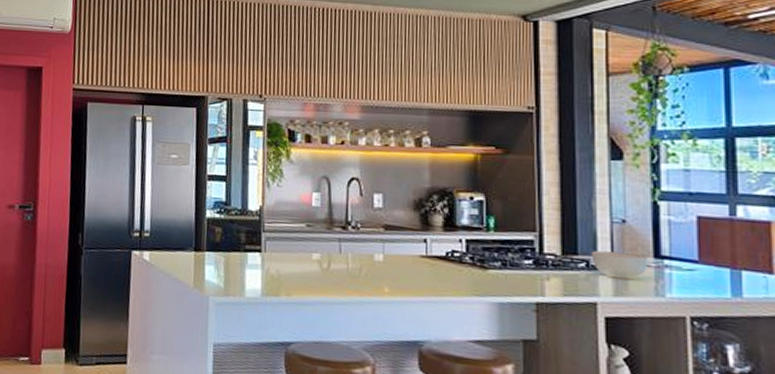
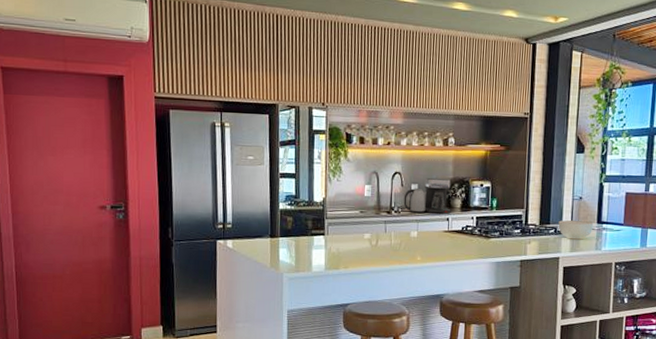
kettle: none [363,198,394,232] -> present [403,187,427,214]
coffee maker: none [391,185,430,234] -> present [424,177,451,214]

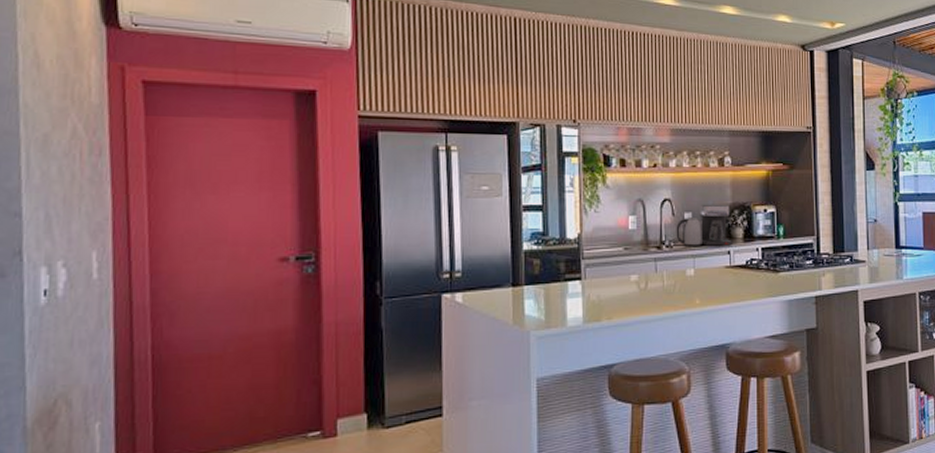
bowl: present [558,220,594,240] -> none [854,247,892,269]

